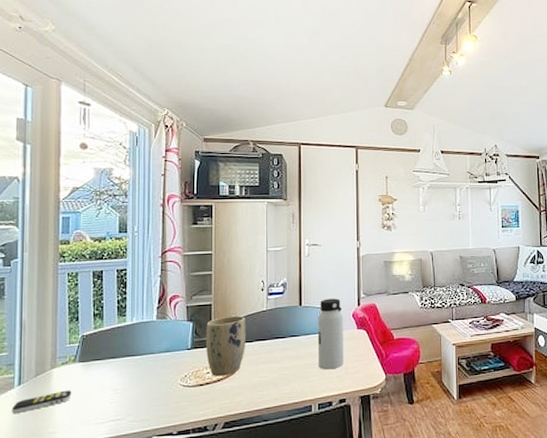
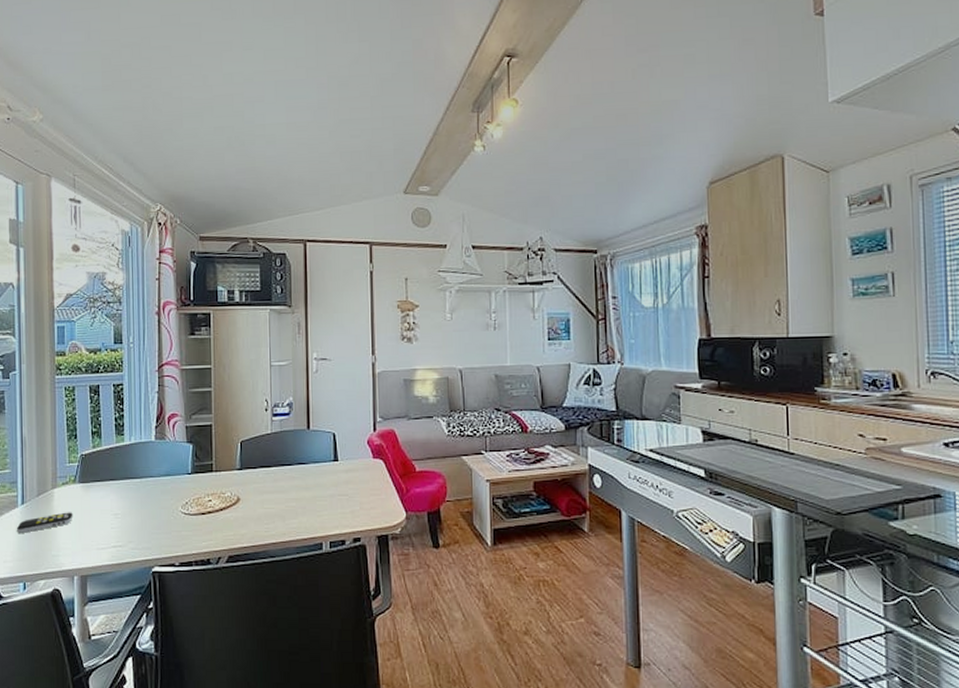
plant pot: present [206,315,246,377] -> none [207,438,250,505]
water bottle: present [318,298,344,370] -> none [328,422,358,503]

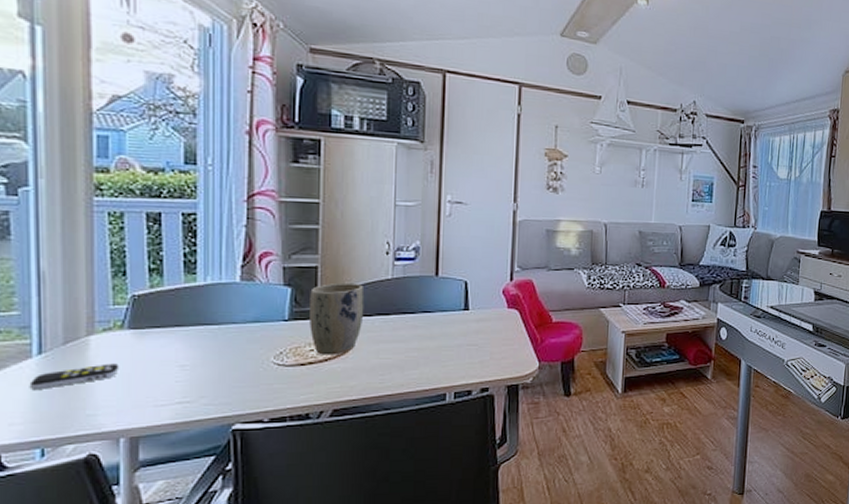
plant pot: none [207,438,250,505] -> present [310,282,365,355]

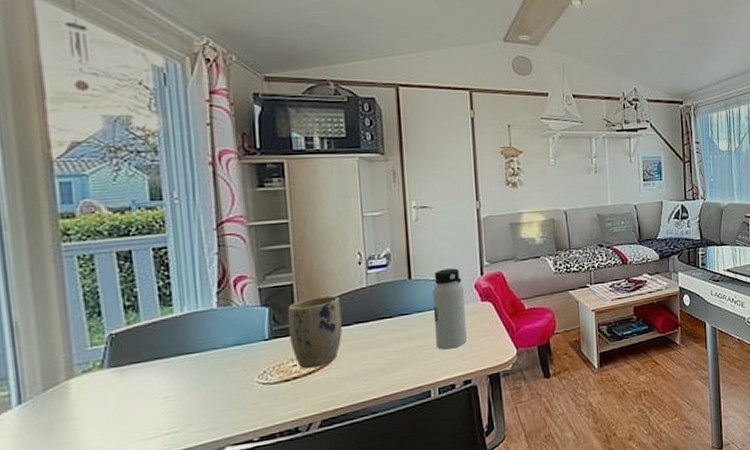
remote control: present [29,363,119,389] -> none [11,403,103,440]
water bottle: none [457,270,491,354] -> present [433,268,467,350]

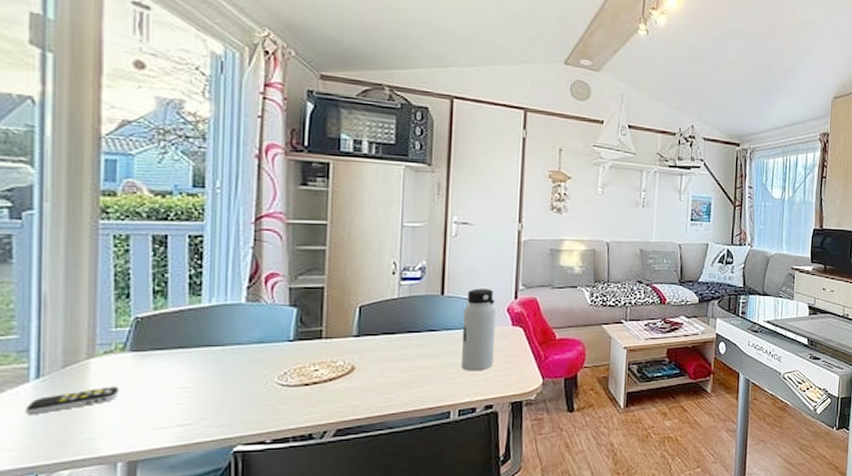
remote control: none [11,403,103,440] -> present [25,386,120,414]
plant pot: present [287,295,343,369] -> none [315,302,371,375]

